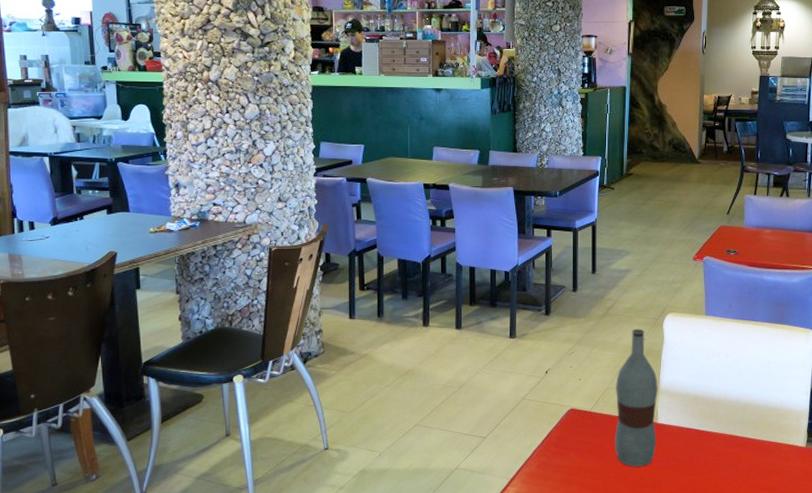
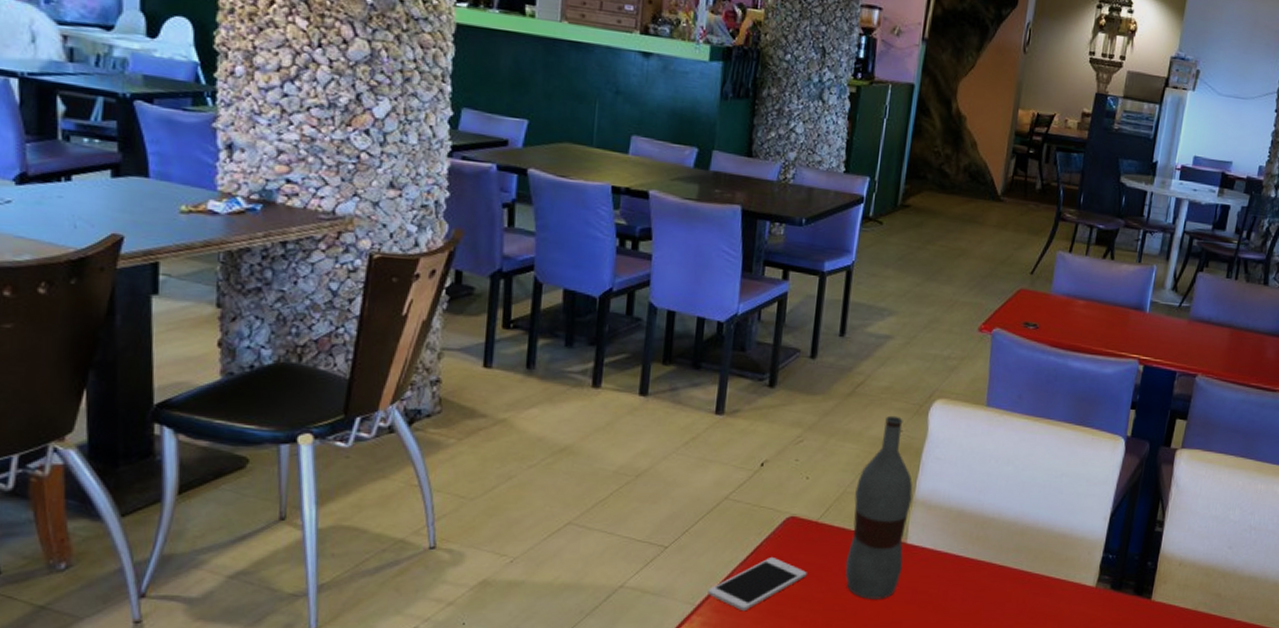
cell phone: none [517,440,587,482] -> present [708,557,807,612]

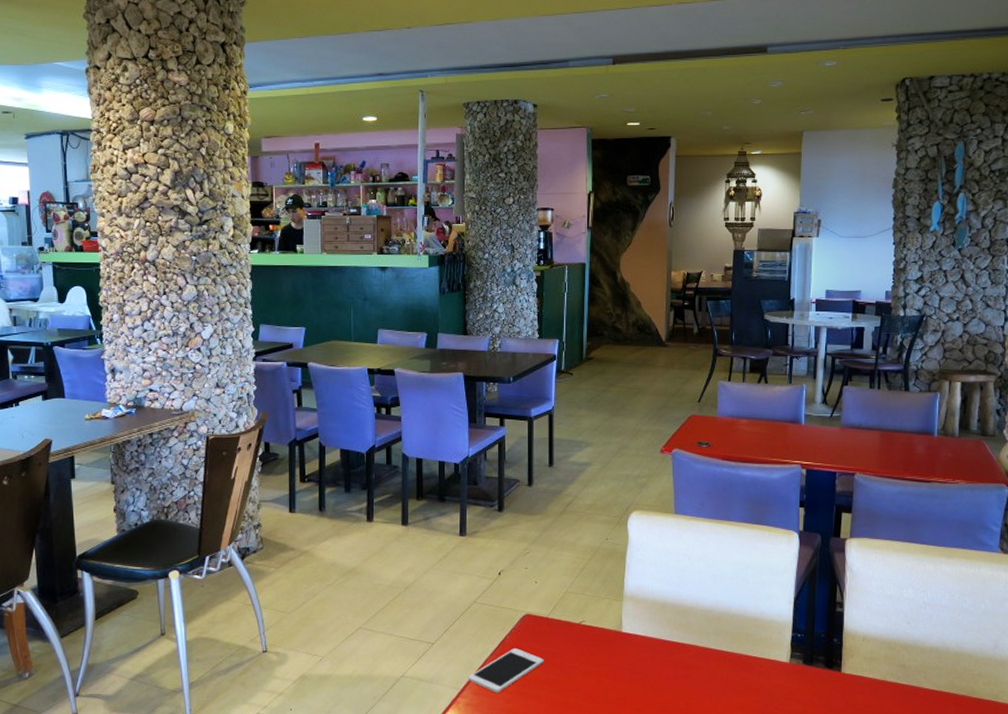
bottle: present [845,415,913,599] -> none [574,527,622,680]

